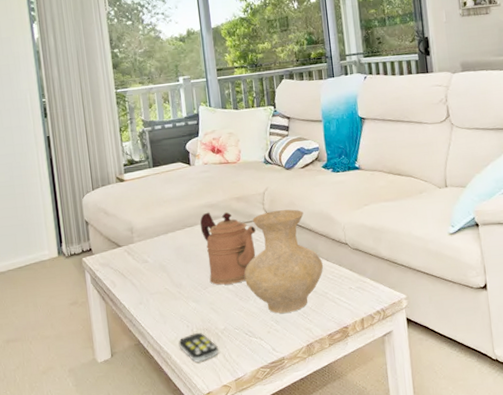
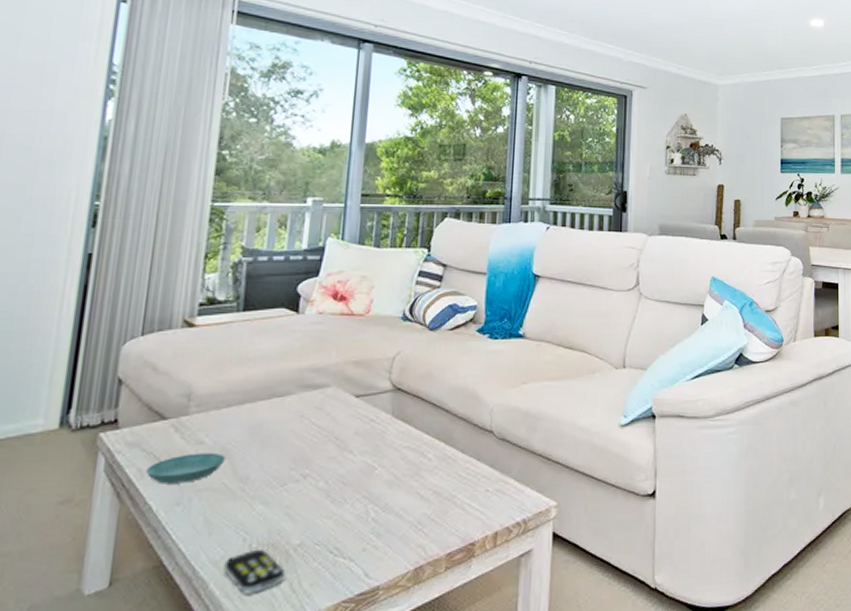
saucer: none [116,268,164,291] -> present [145,452,226,484]
coffeepot: present [200,211,257,285] -> none [292,378,374,481]
vase: present [244,209,324,314] -> none [344,382,457,523]

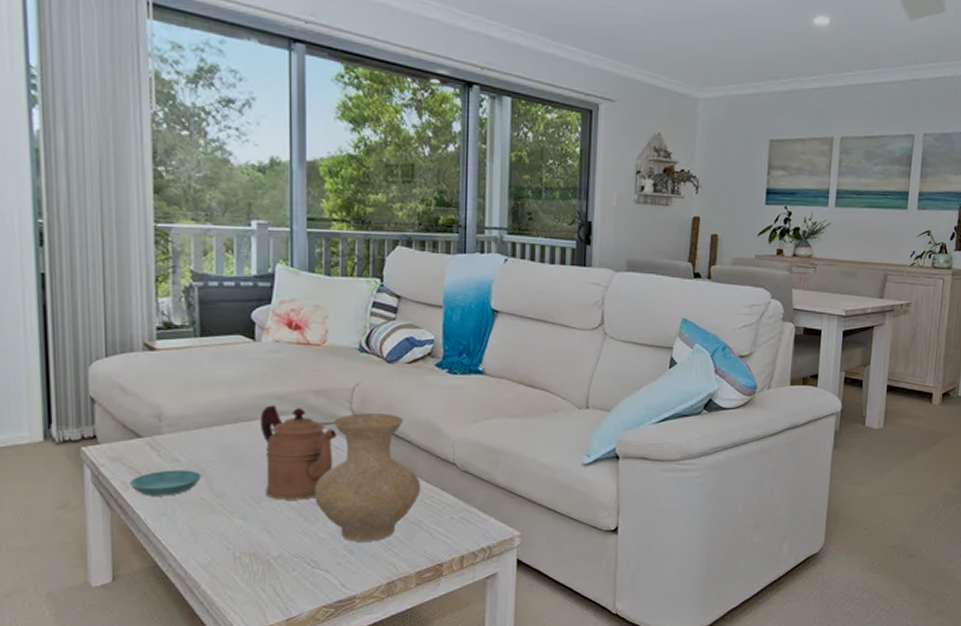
remote control: present [224,548,284,595] -> none [212,557,267,595]
coffeepot: none [292,378,374,481] -> present [260,405,338,500]
vase: none [344,382,457,523] -> present [315,413,422,542]

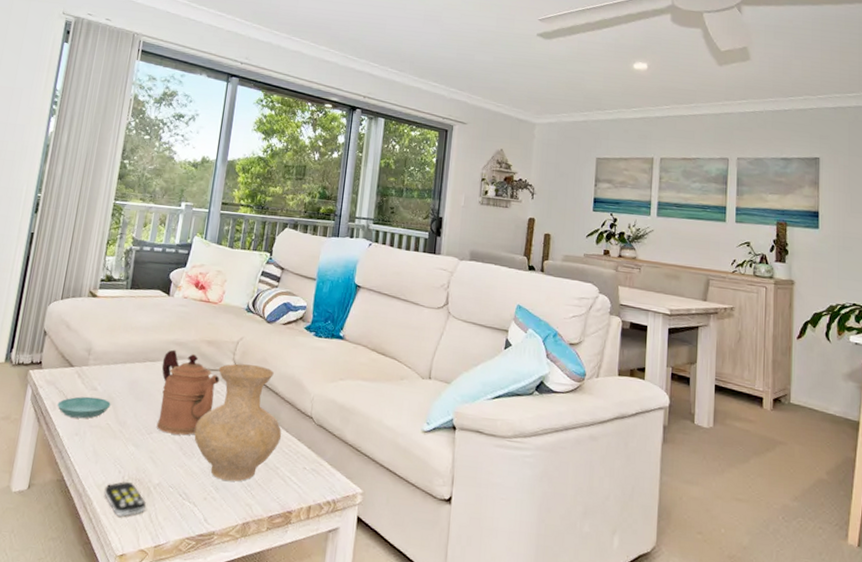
remote control: none [212,557,267,595] -> present [104,481,146,517]

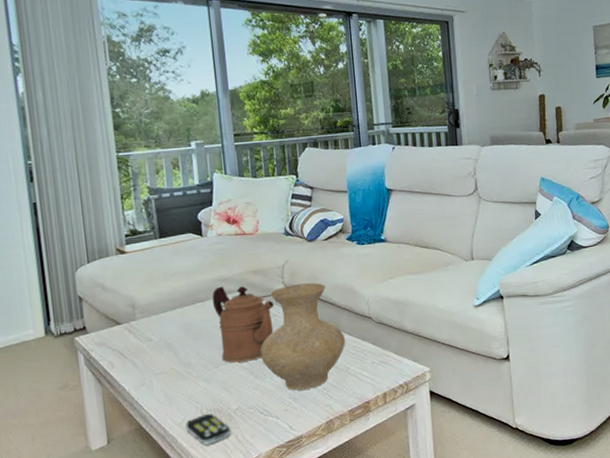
saucer: present [57,396,111,419] -> none [114,346,170,371]

